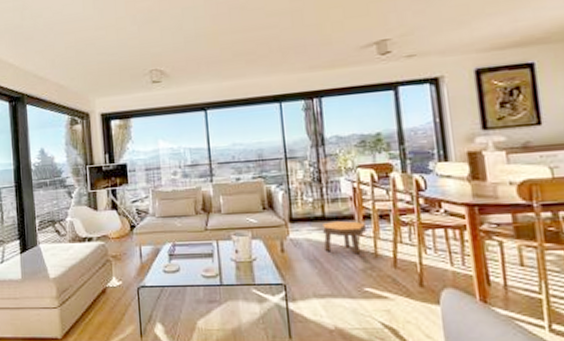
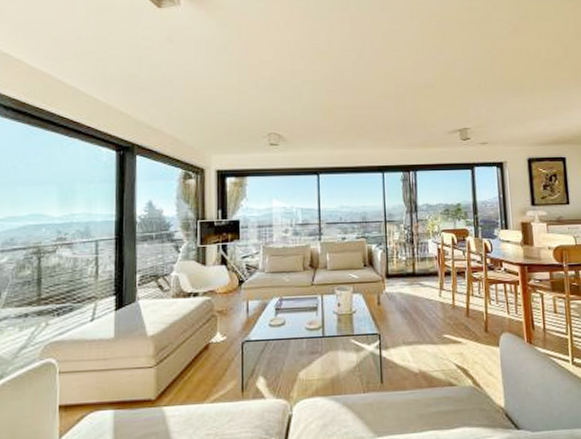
footstool: present [321,221,368,255] -> none [412,277,448,306]

